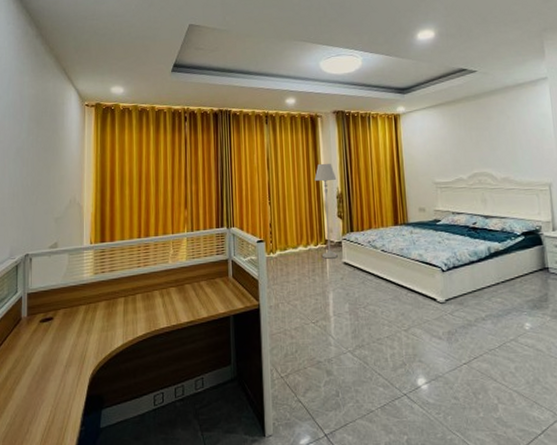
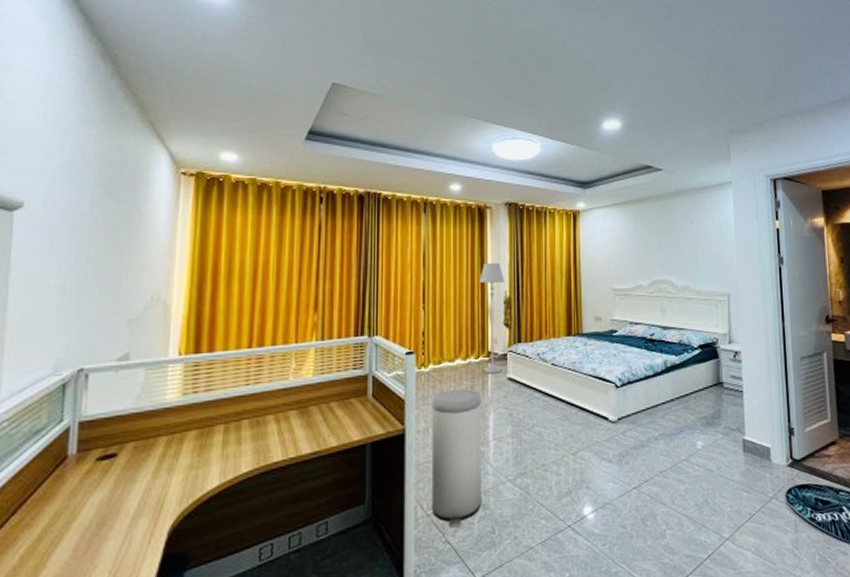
pedal bin: none [280,271,327,389] -> present [431,389,482,528]

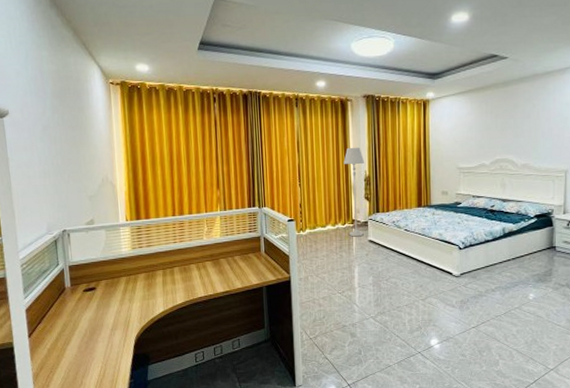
pedal bin: present [431,389,482,528] -> none [309,248,351,348]

